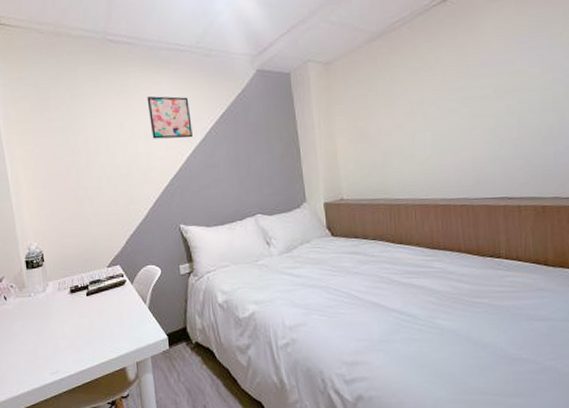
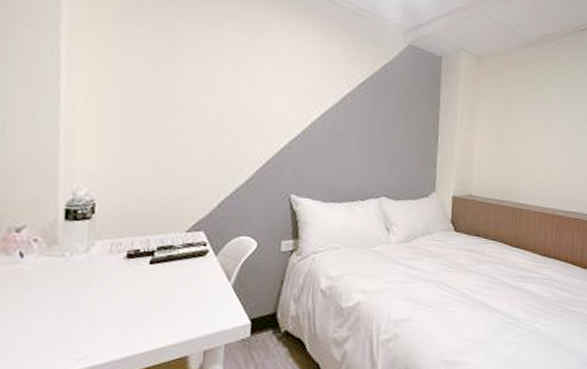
wall art: present [147,96,193,139] -> none [275,40,328,100]

